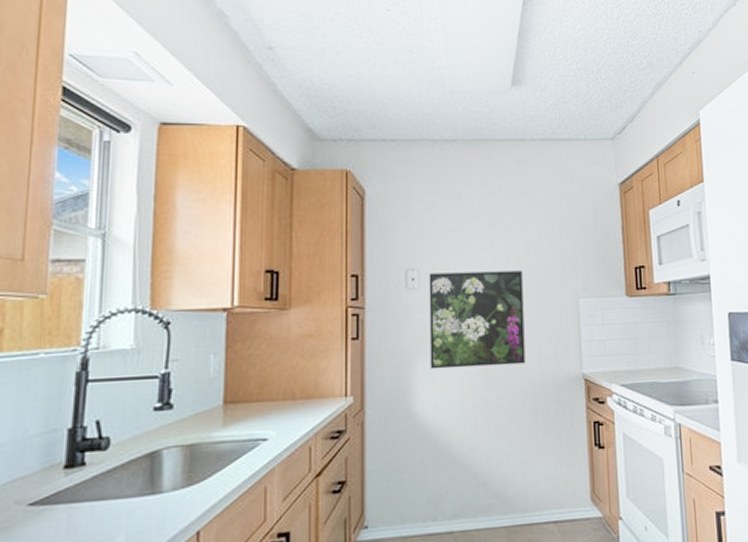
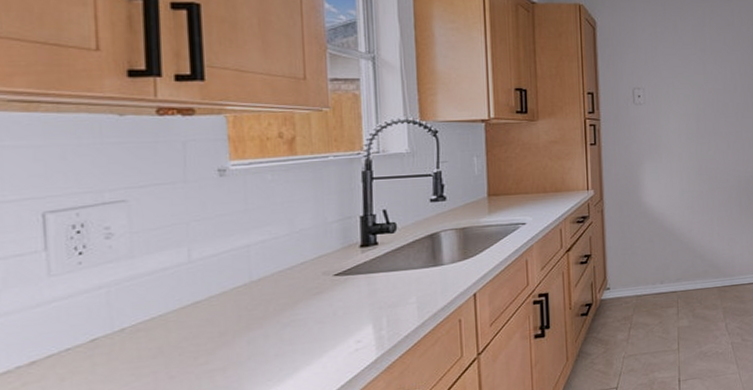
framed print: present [429,270,526,369] -> none [652,90,732,169]

